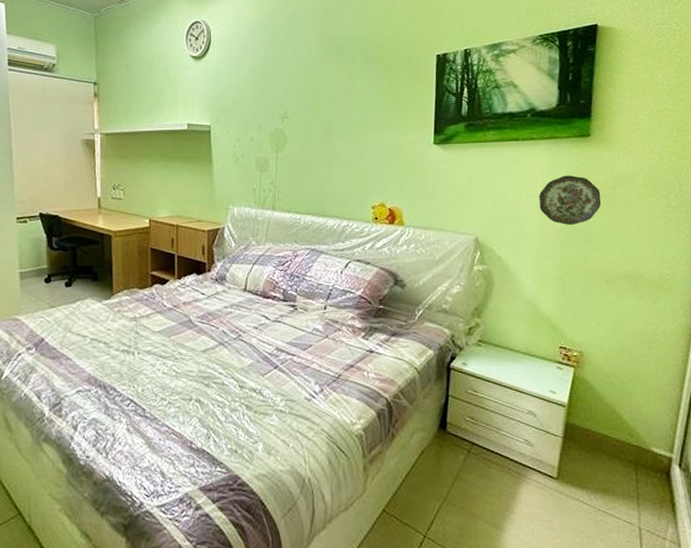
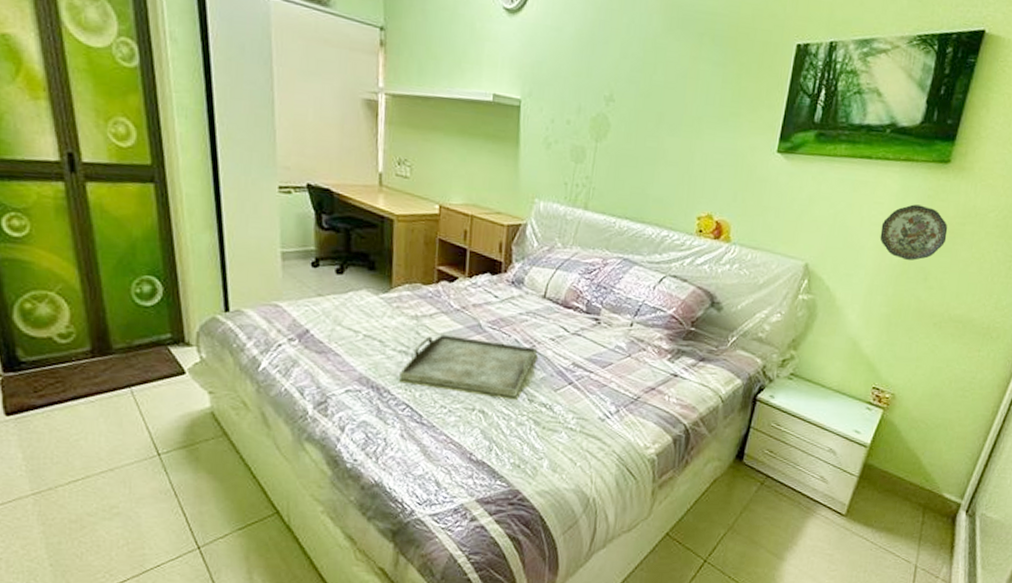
serving tray: none [123,332,244,385] -> present [399,334,538,397]

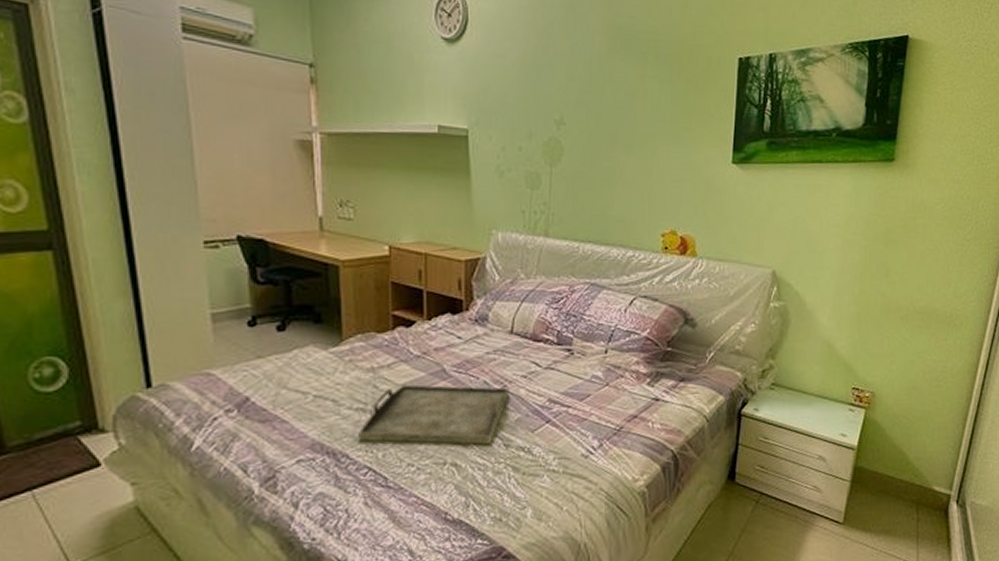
decorative plate: present [880,204,948,261] -> none [840,203,901,258]

